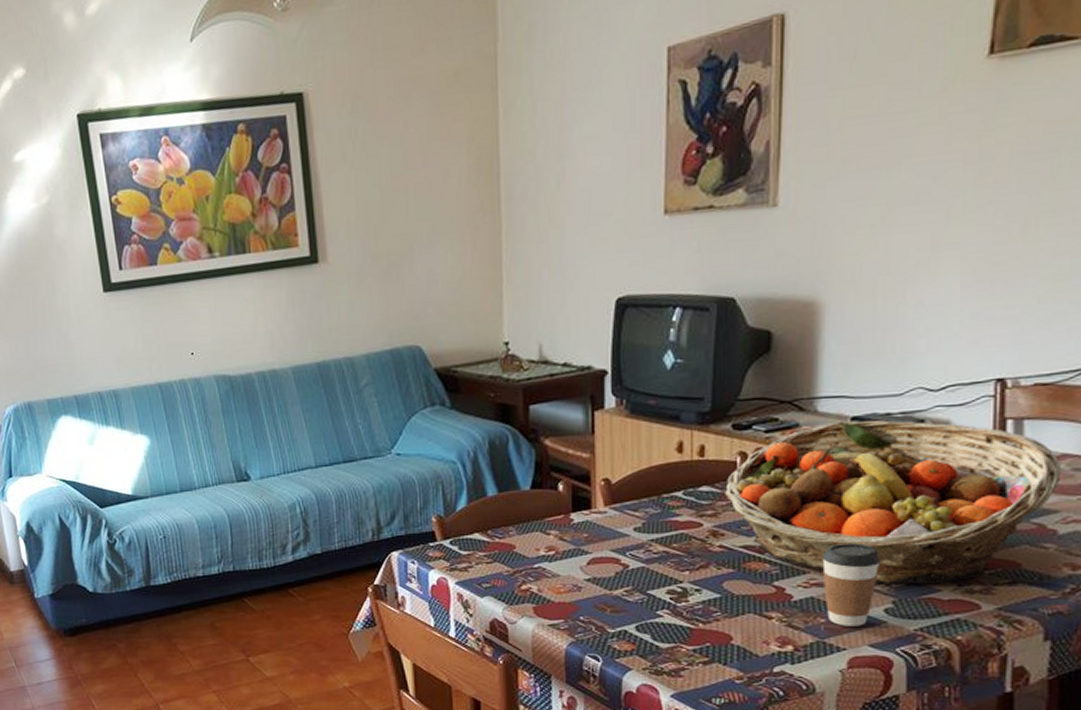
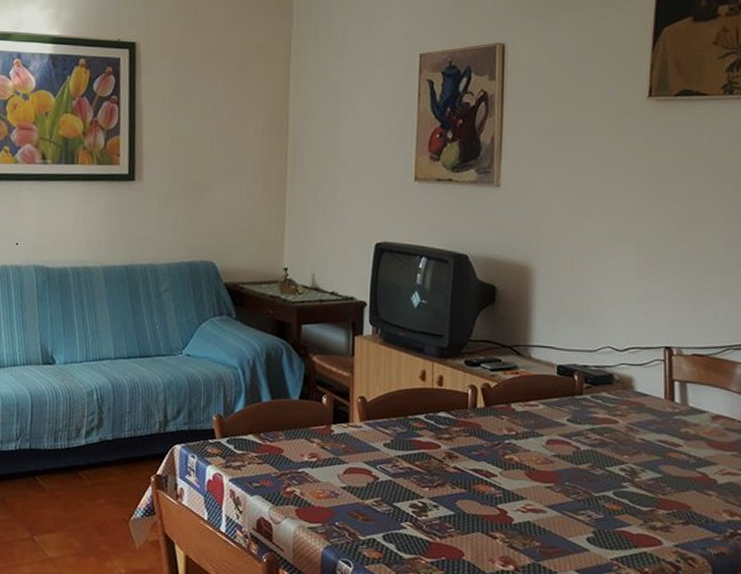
fruit basket: present [724,420,1062,584] -> none [458,368,717,518]
coffee cup: present [822,543,881,627] -> none [537,475,583,552]

